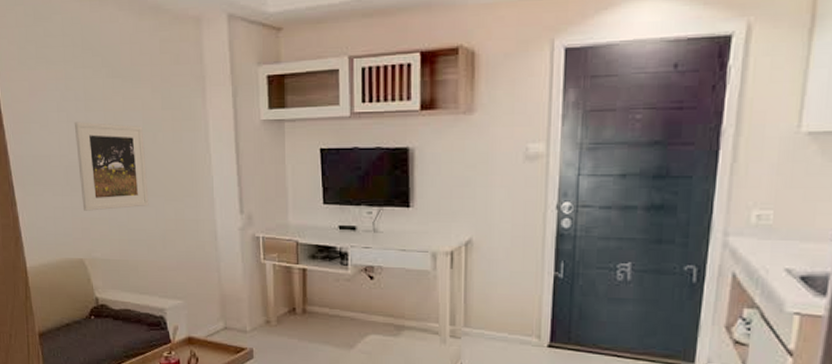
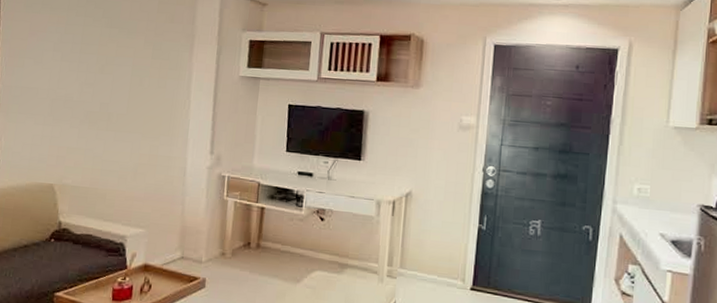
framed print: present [74,121,149,211] -> none [62,61,131,141]

